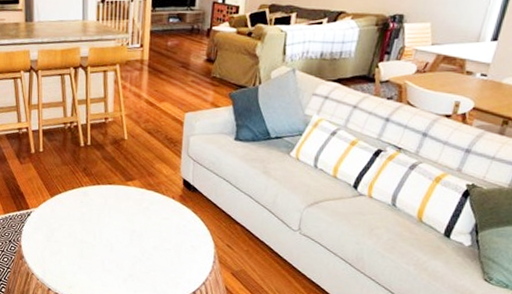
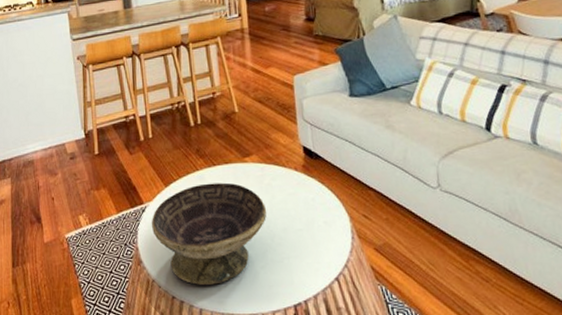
decorative bowl: none [35,199,142,284] -> present [151,182,267,285]

